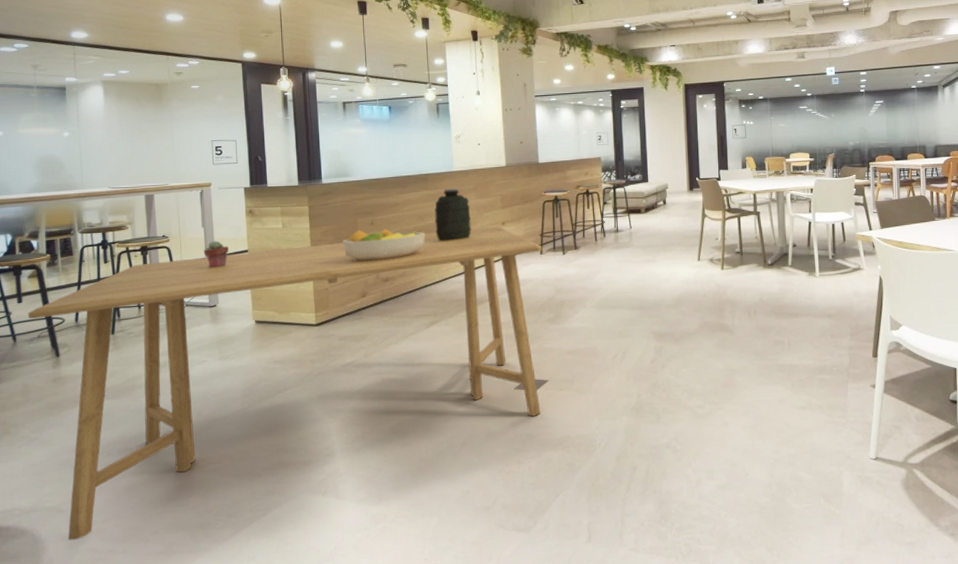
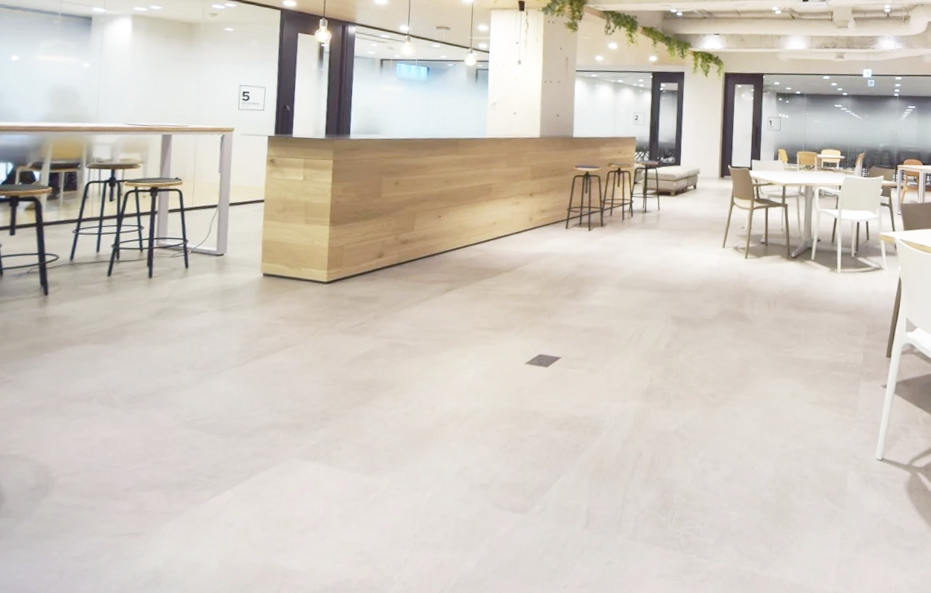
dining table: present [28,225,542,540] -> none [19,196,568,493]
potted succulent: present [204,241,229,268] -> none [217,187,245,216]
fruit bowl: present [342,229,425,261] -> none [364,189,450,222]
water jug: present [435,187,471,242] -> none [461,154,499,208]

